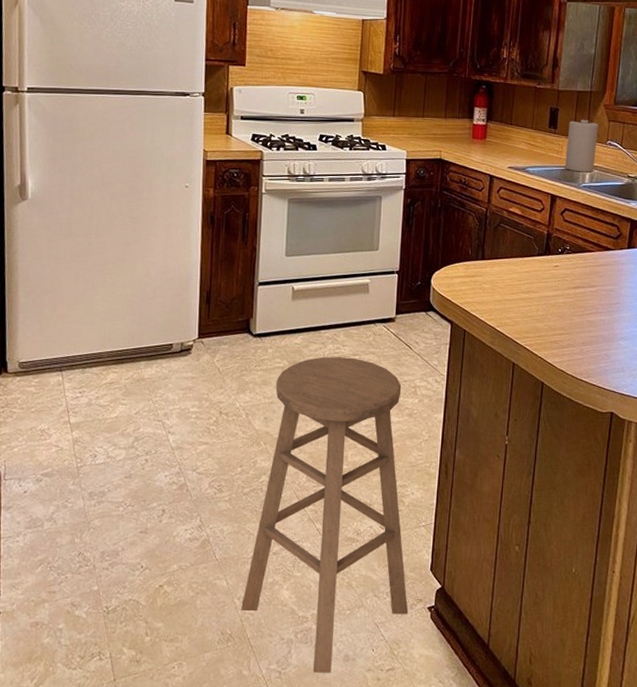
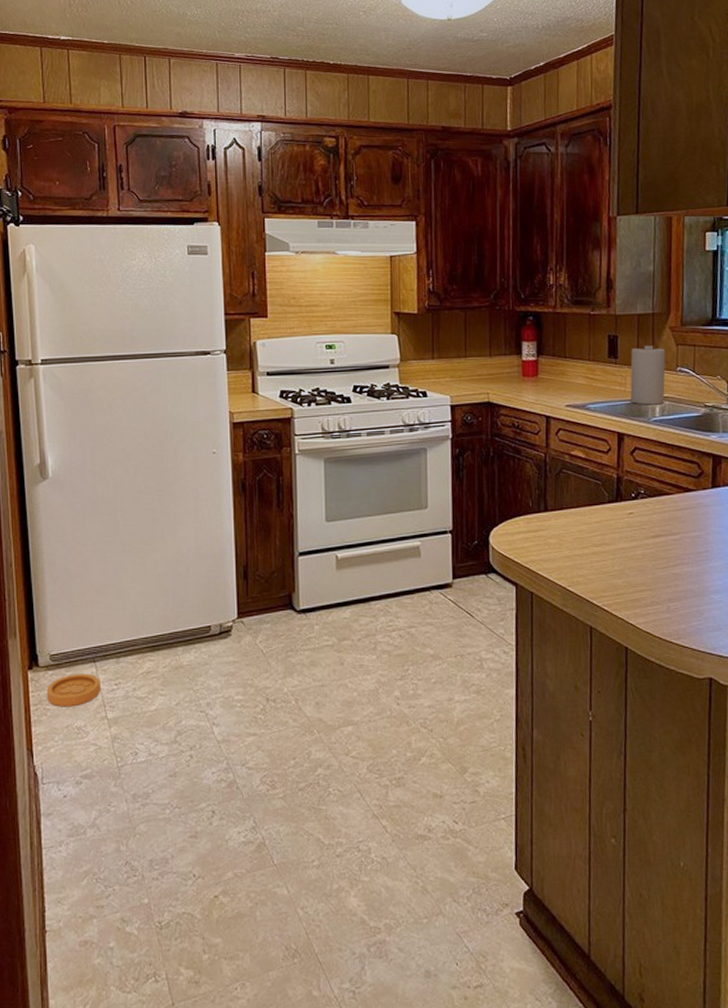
pet bowl: none [13,381,66,411] -> present [46,673,100,707]
bar stool: present [241,357,408,673] -> none [305,630,494,992]

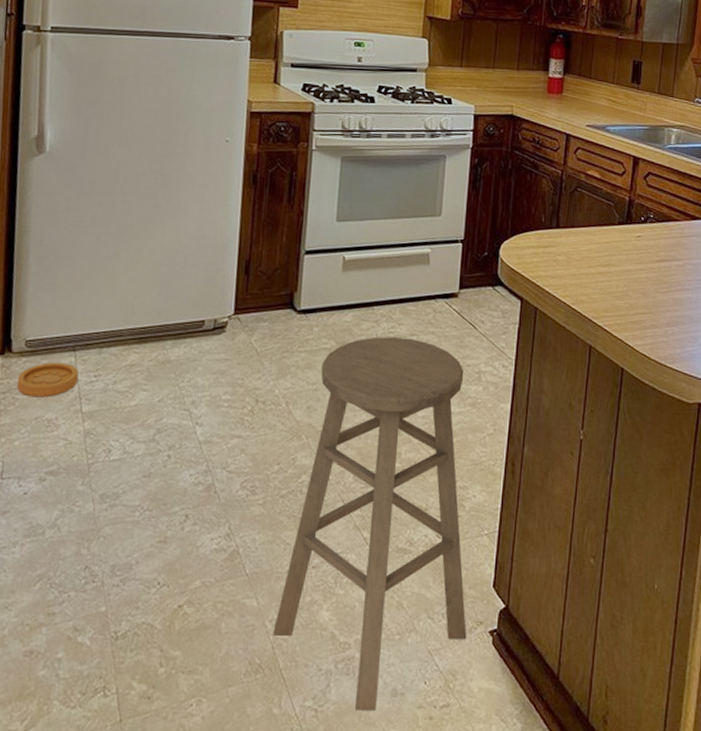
bar stool: none [305,630,494,992] -> present [273,337,467,711]
paper towel holder: present [630,346,666,405] -> none [649,75,686,133]

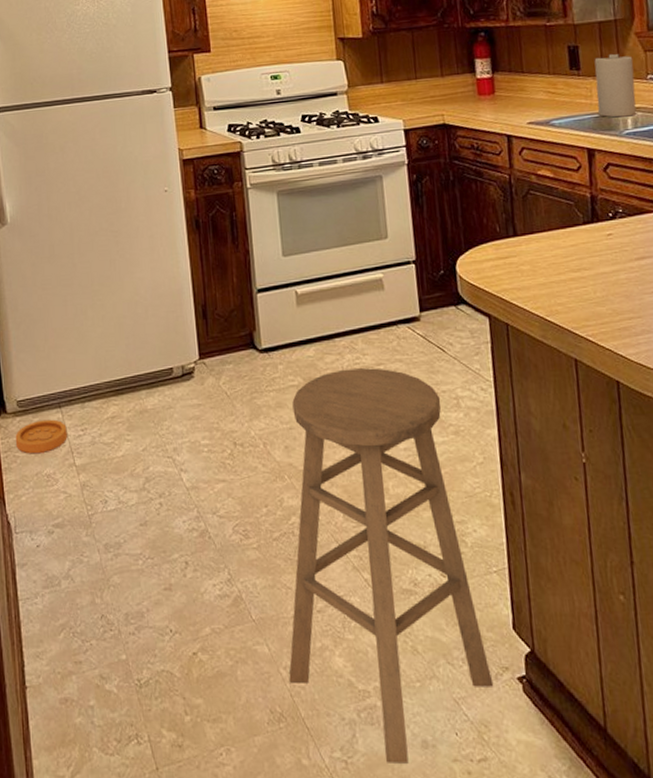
paper towel holder: none [649,75,686,133] -> present [594,54,637,118]

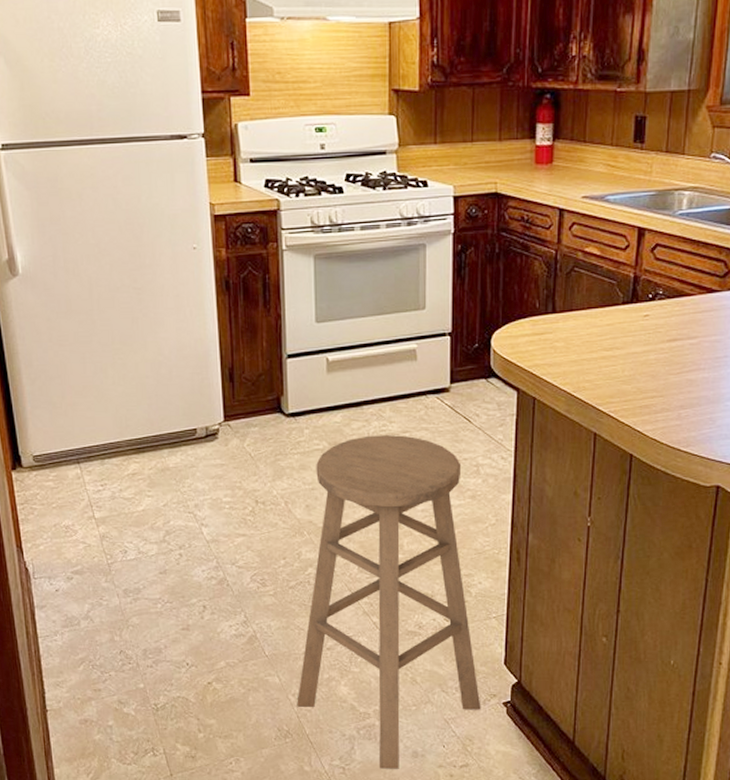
pet bowl: present [15,419,67,454] -> none [32,474,86,507]
paper towel holder: present [594,54,637,118] -> none [656,128,700,197]

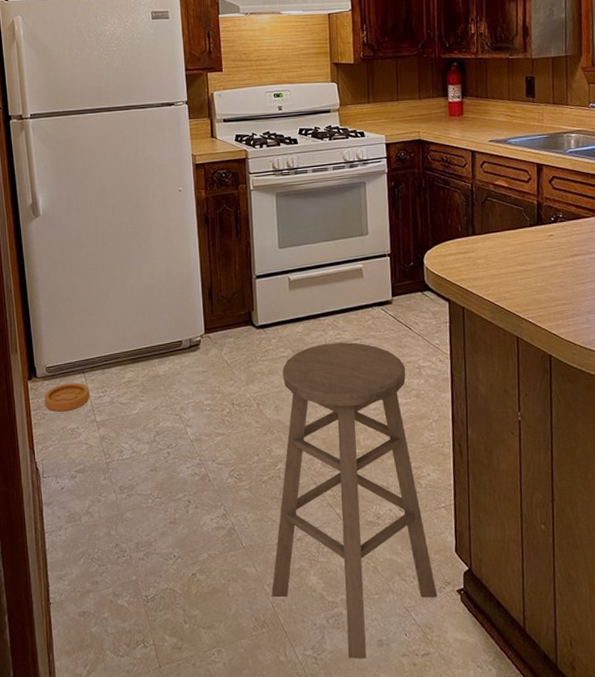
pet bowl: none [32,474,86,507] -> present [44,383,90,412]

